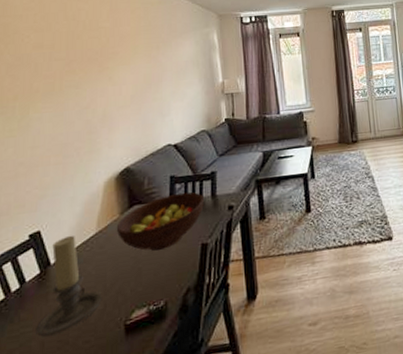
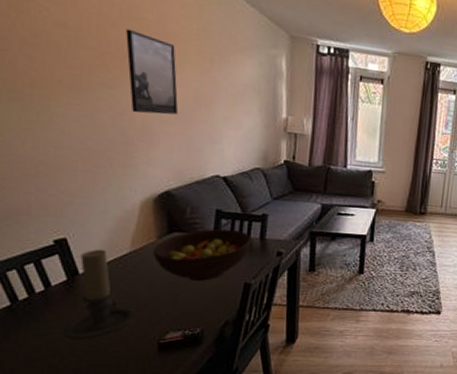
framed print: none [89,37,133,104] -> present [126,28,179,115]

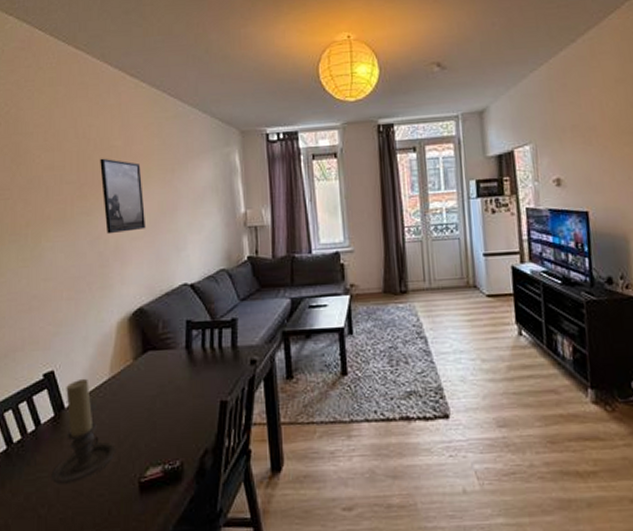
fruit bowl: present [152,228,251,281] -> none [129,340,223,404]

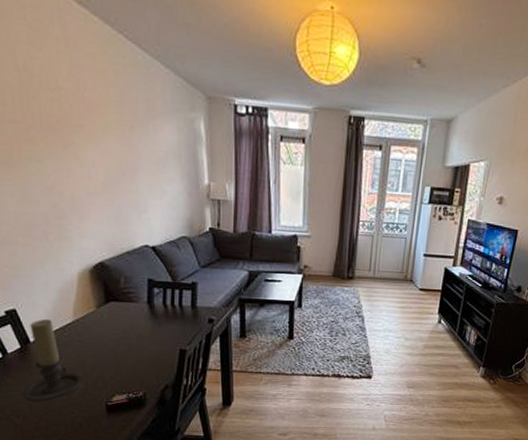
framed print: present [100,158,146,234] -> none [47,100,105,186]

